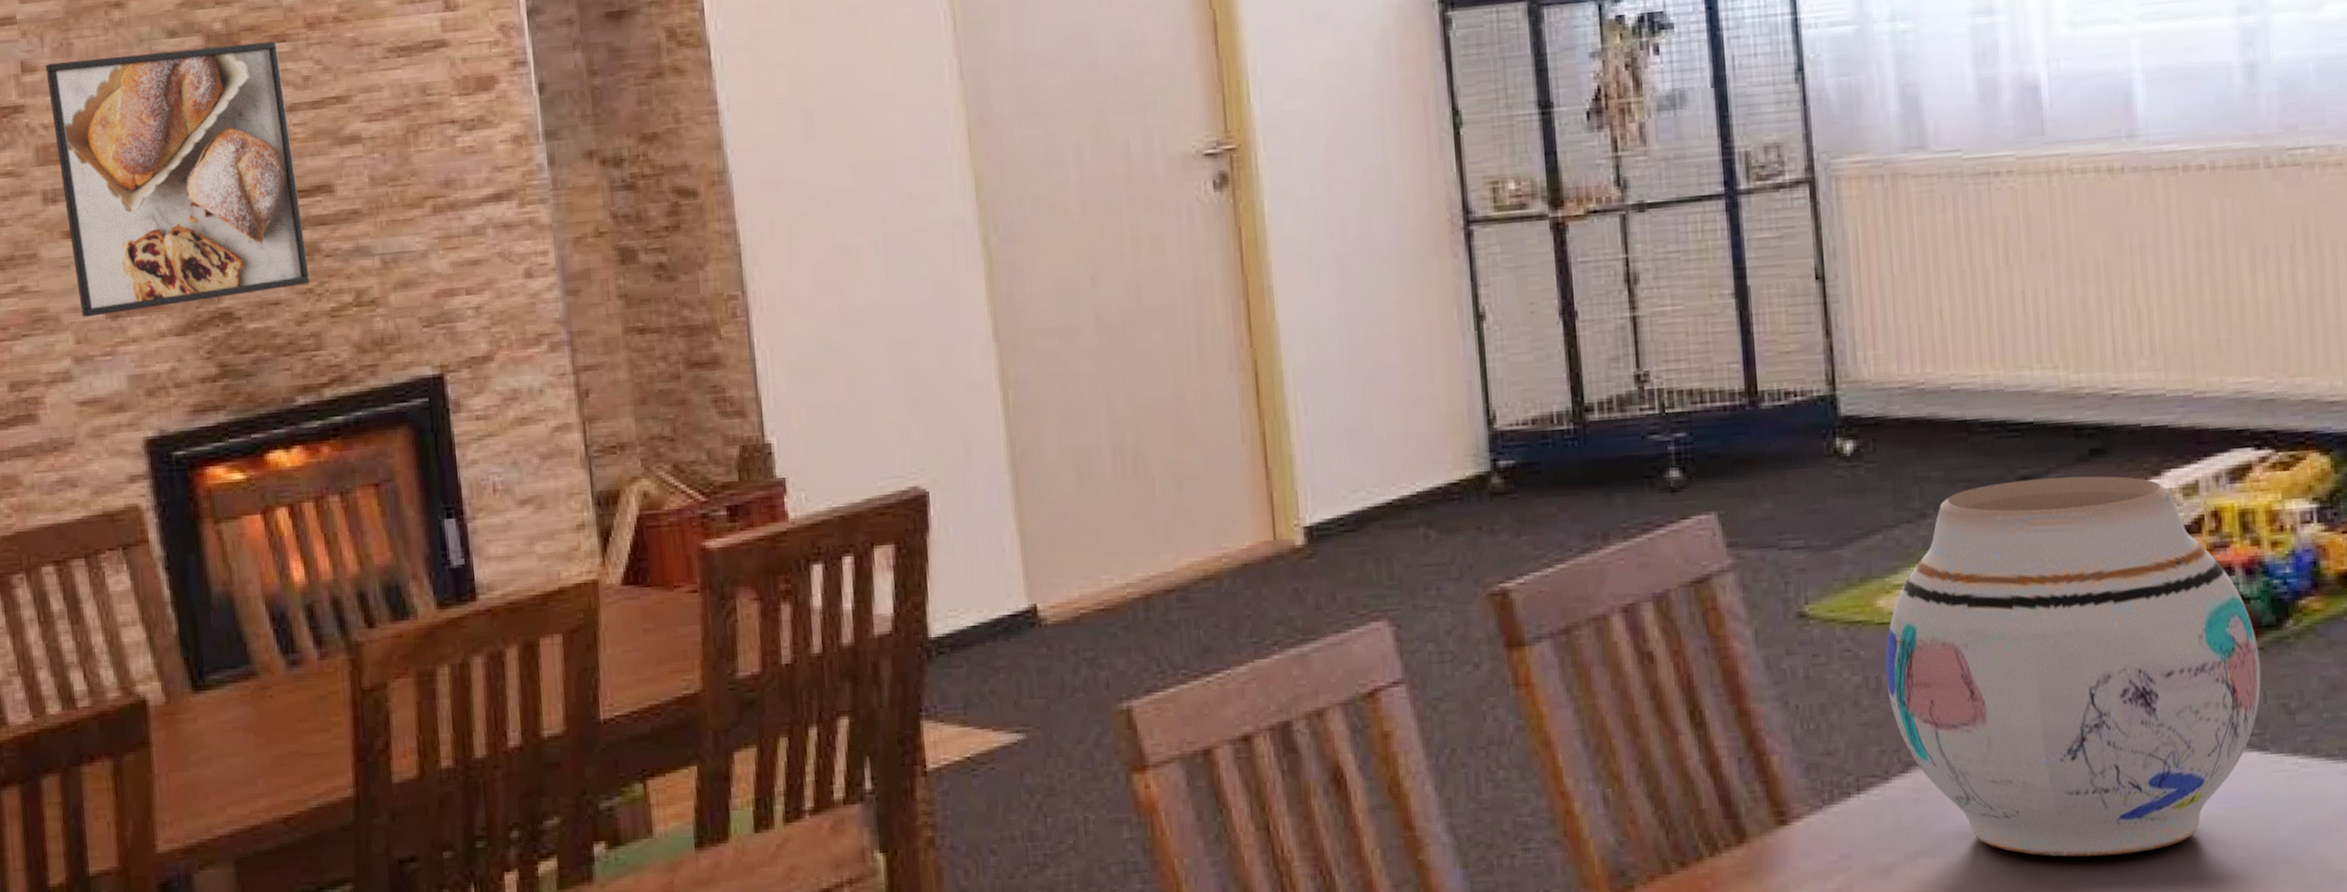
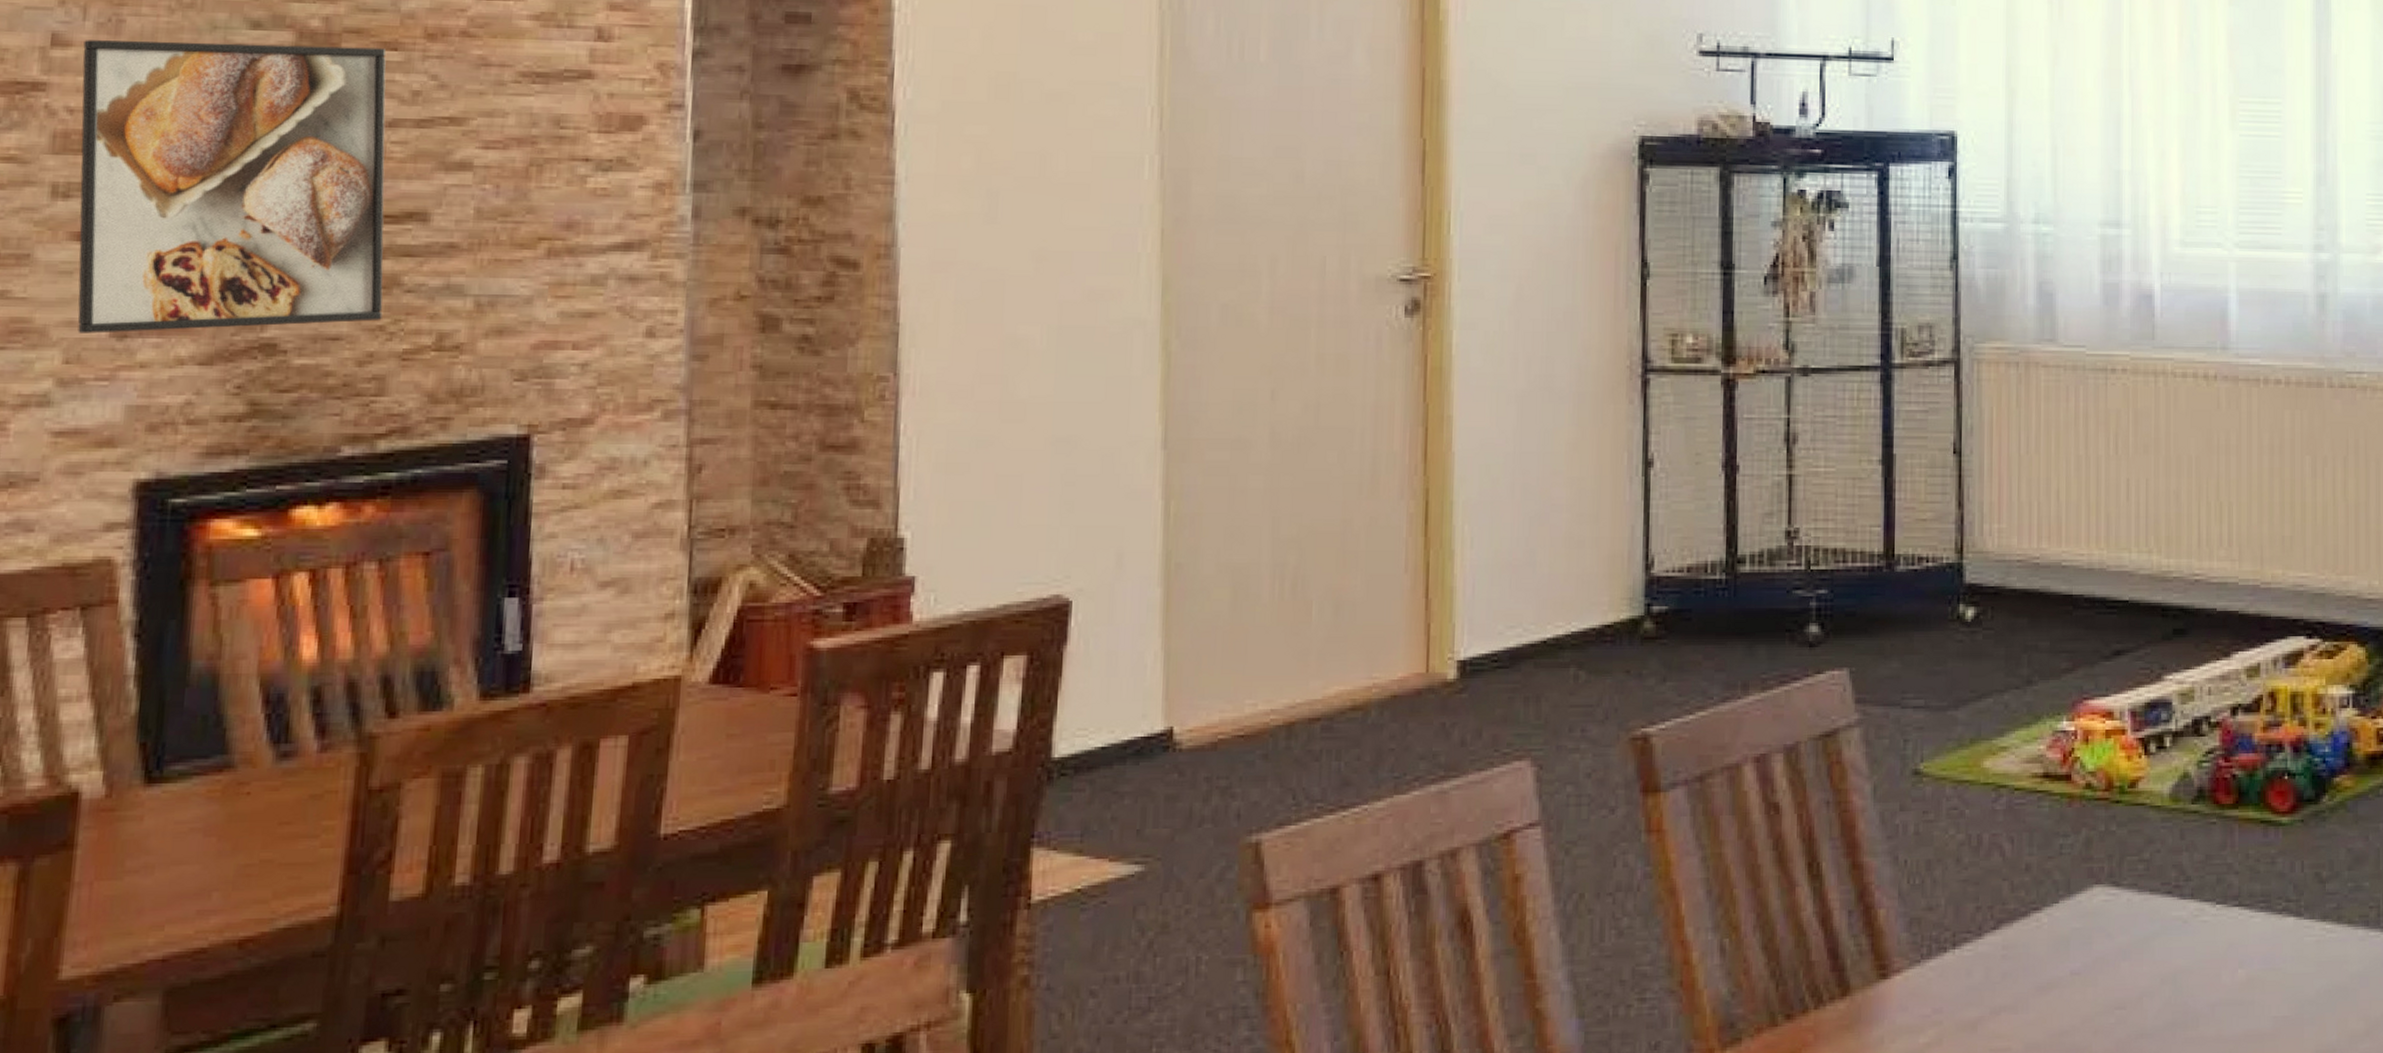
vase: present [1885,476,2261,857] -> none [1986,654,2300,1014]

